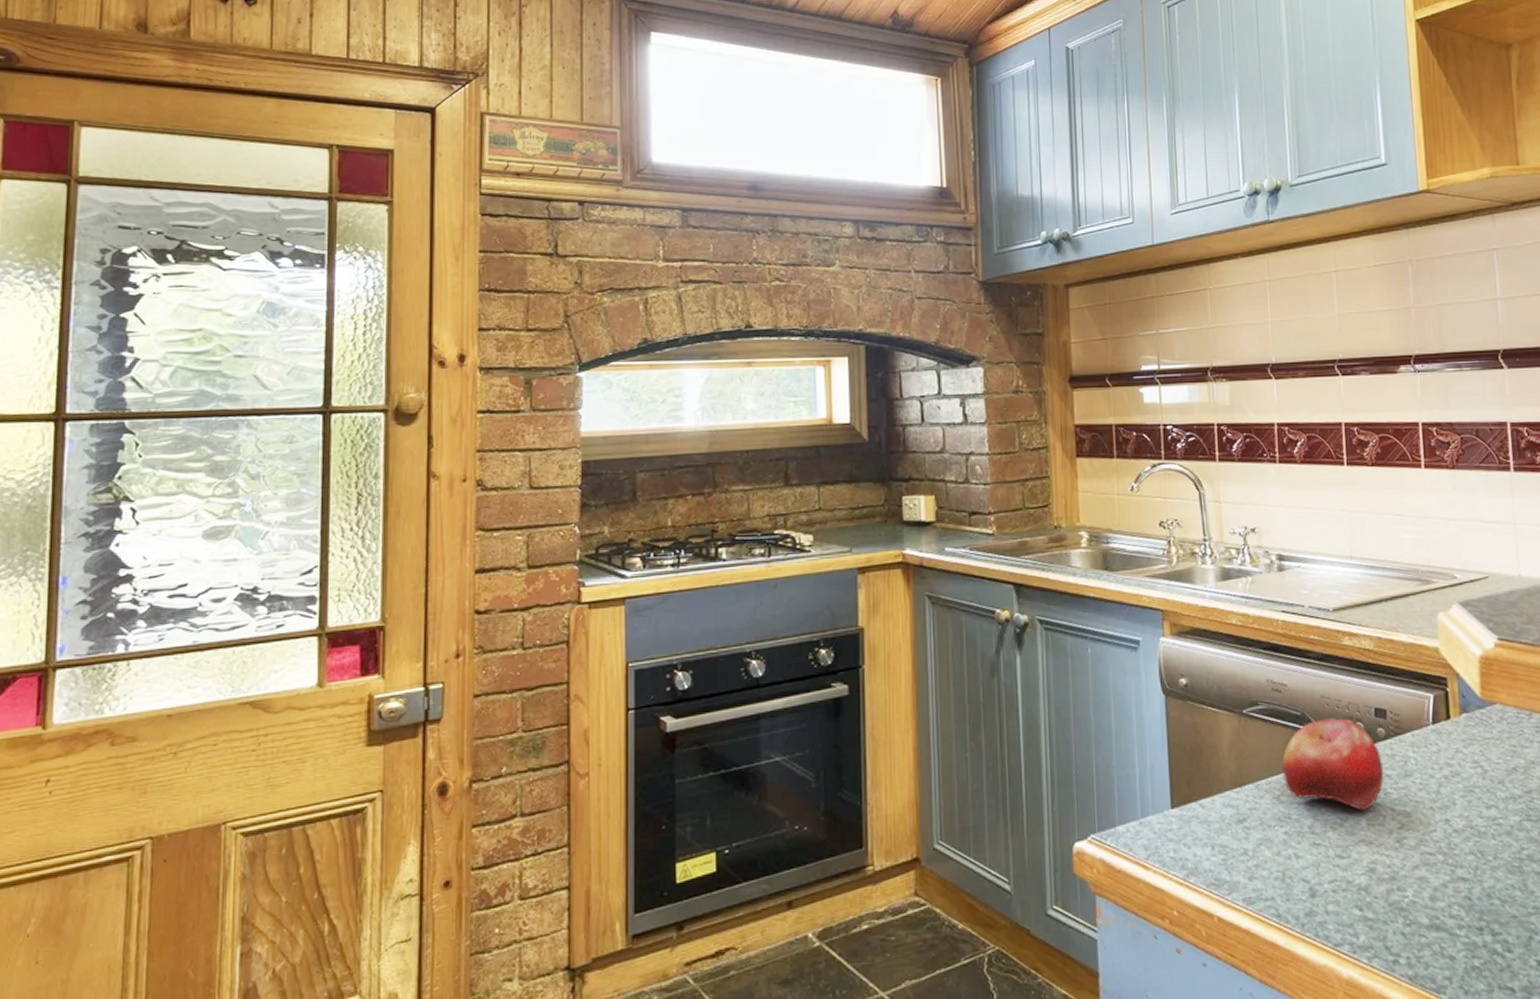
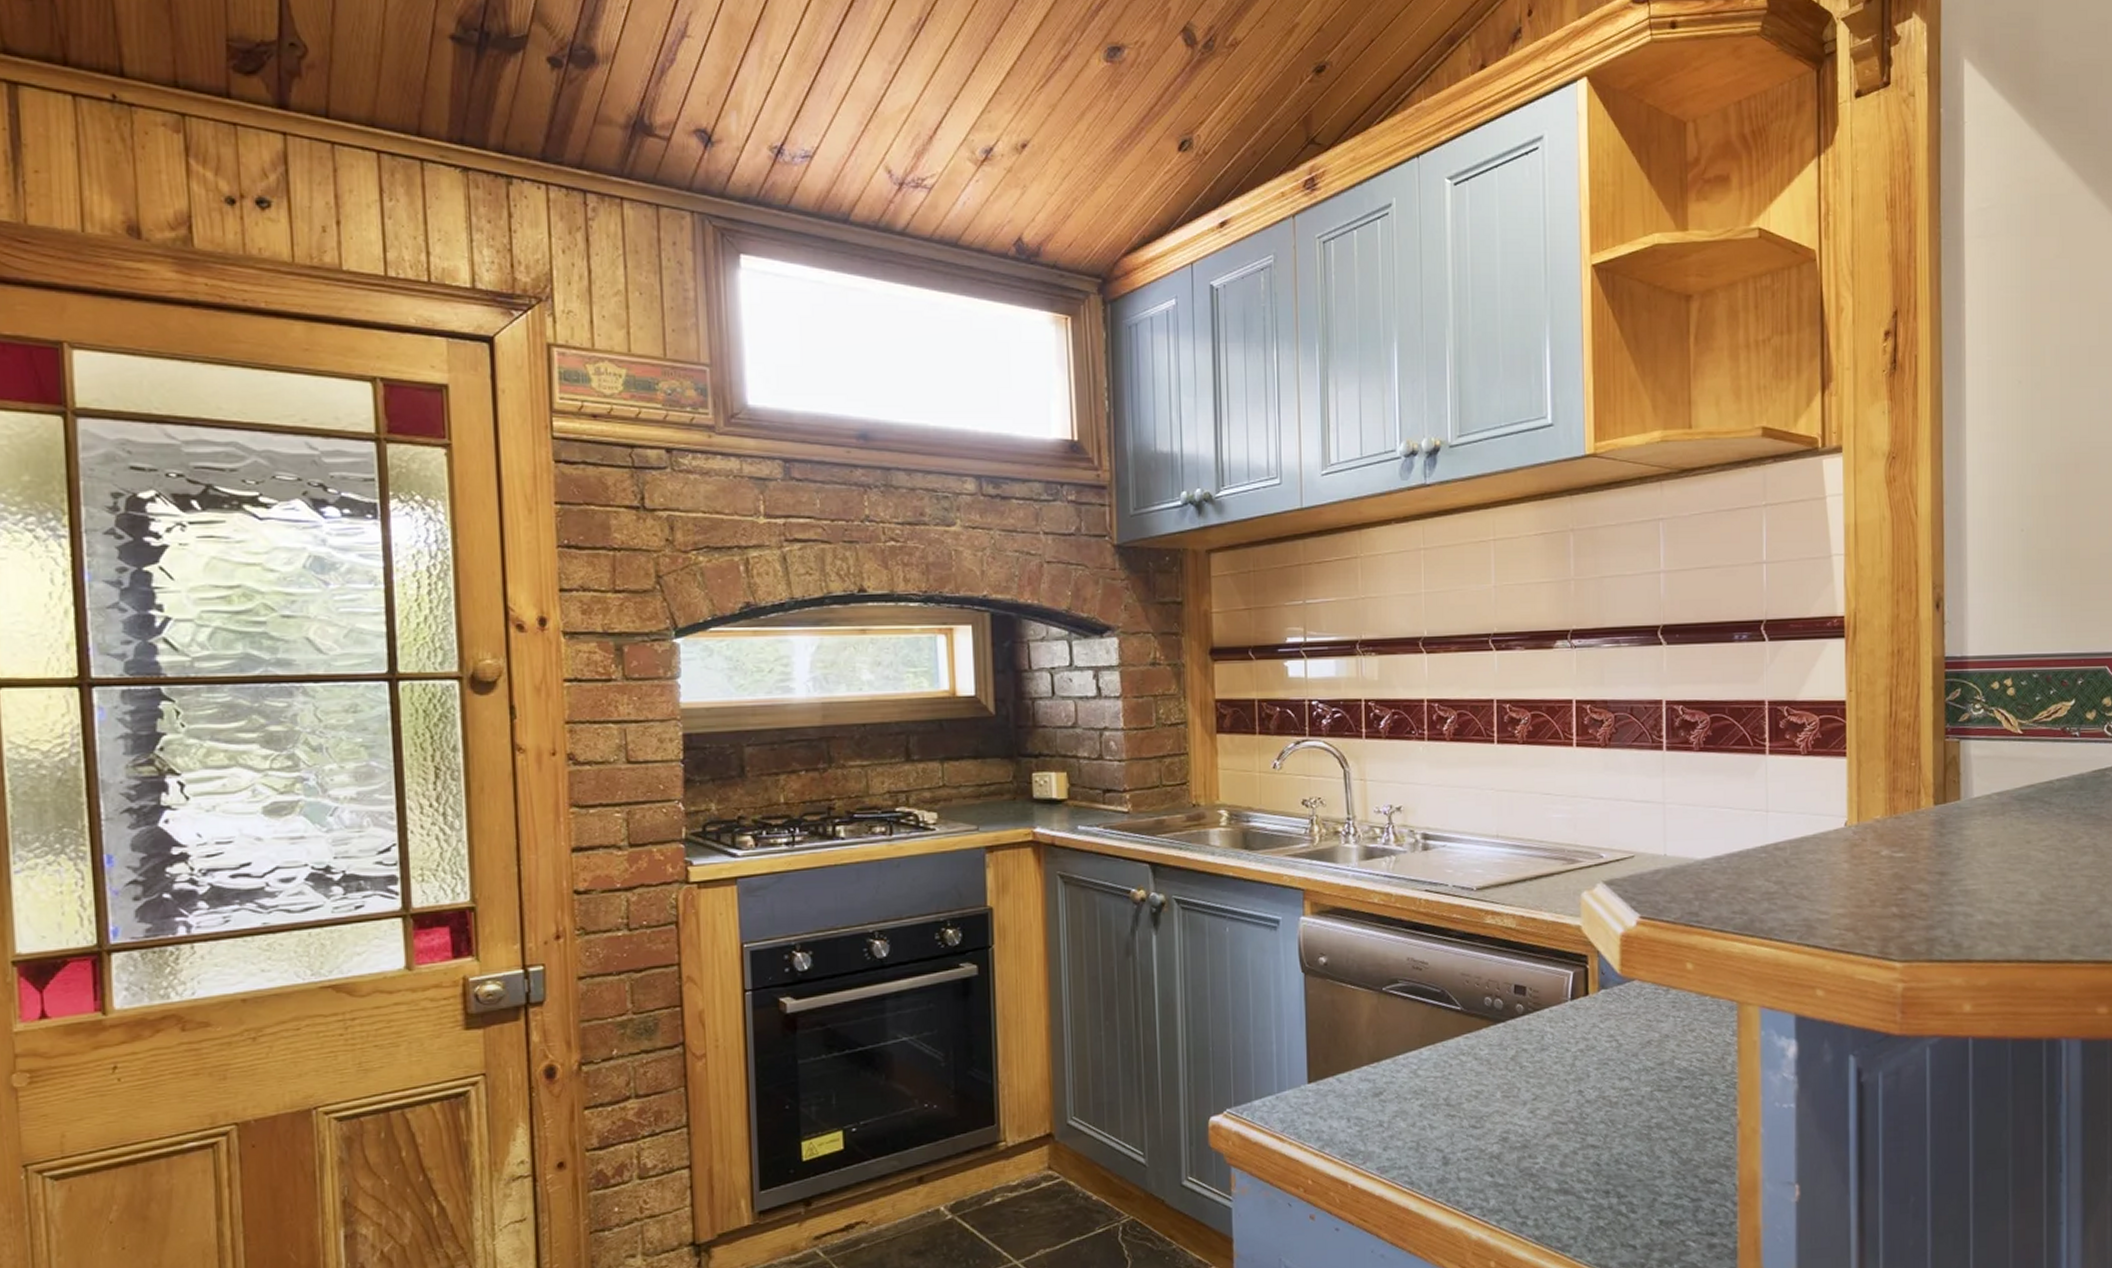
fruit: present [1281,718,1383,811] -> none [1419,995,1520,1083]

